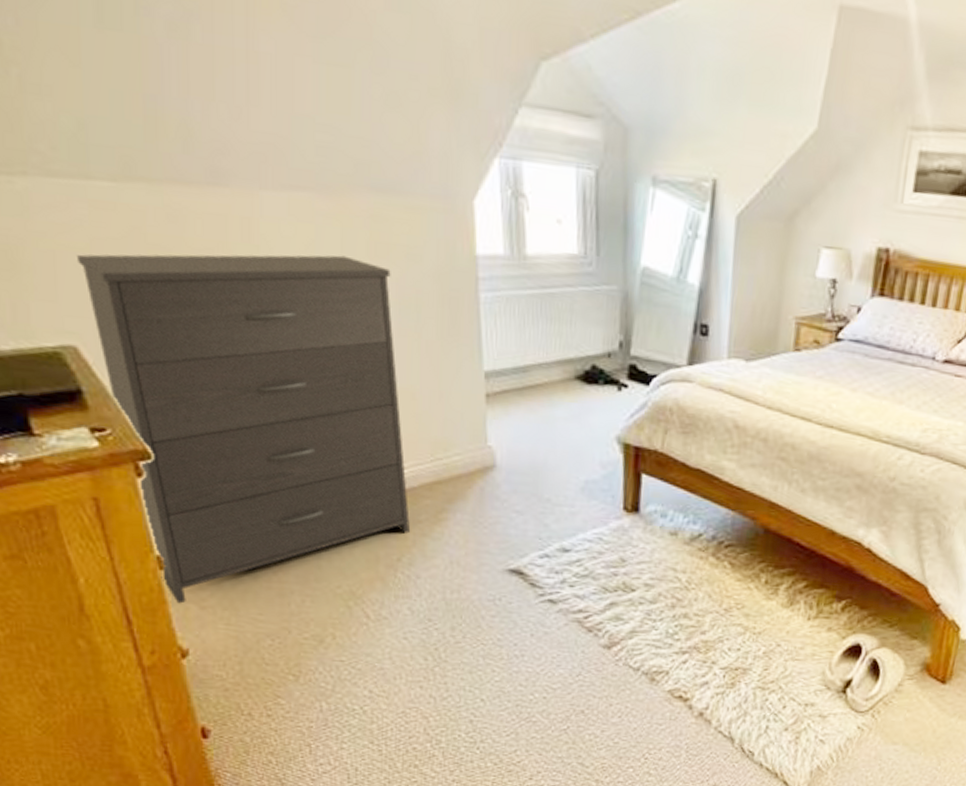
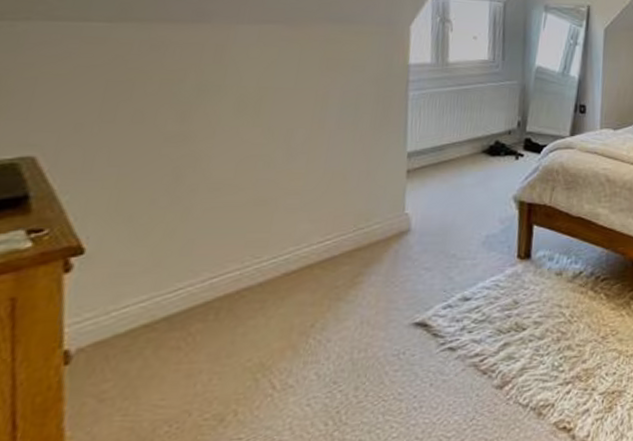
dresser: present [77,254,410,604] -> none [57,69,338,400]

